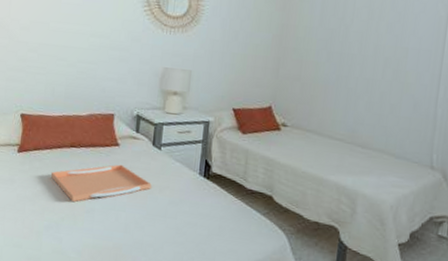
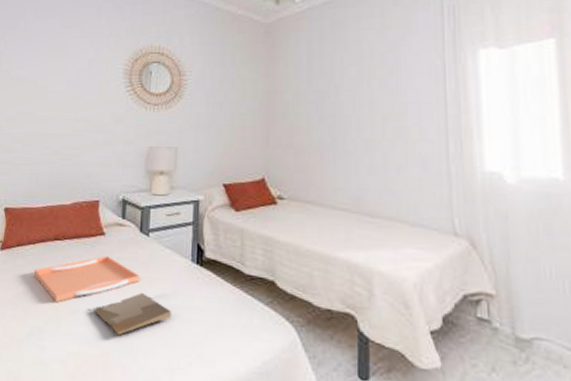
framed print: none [108,198,179,233] -> present [94,292,171,336]

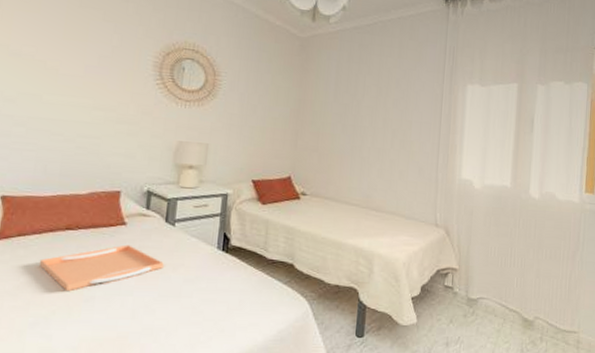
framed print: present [94,292,171,336] -> none [111,278,195,319]

